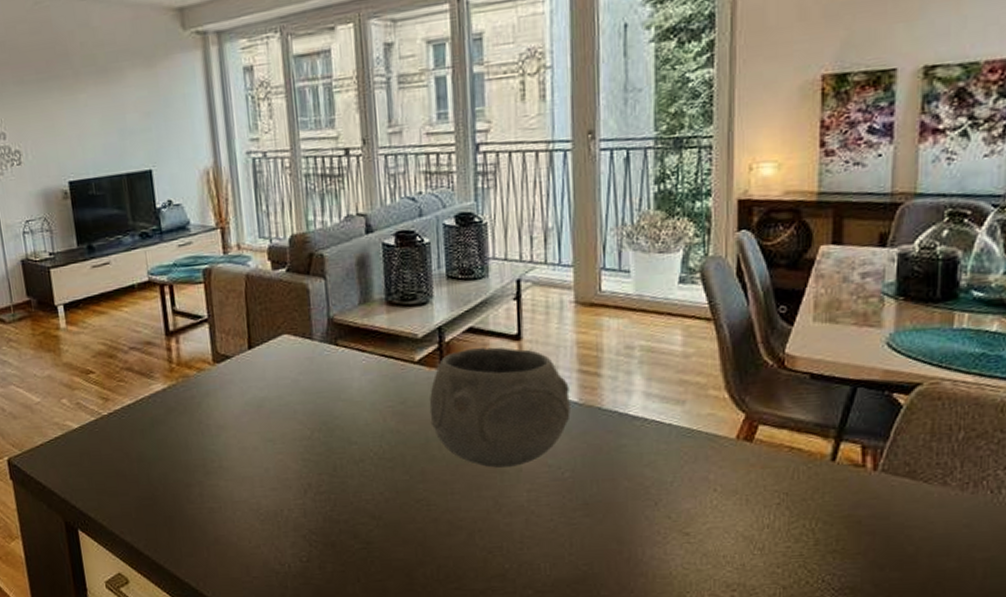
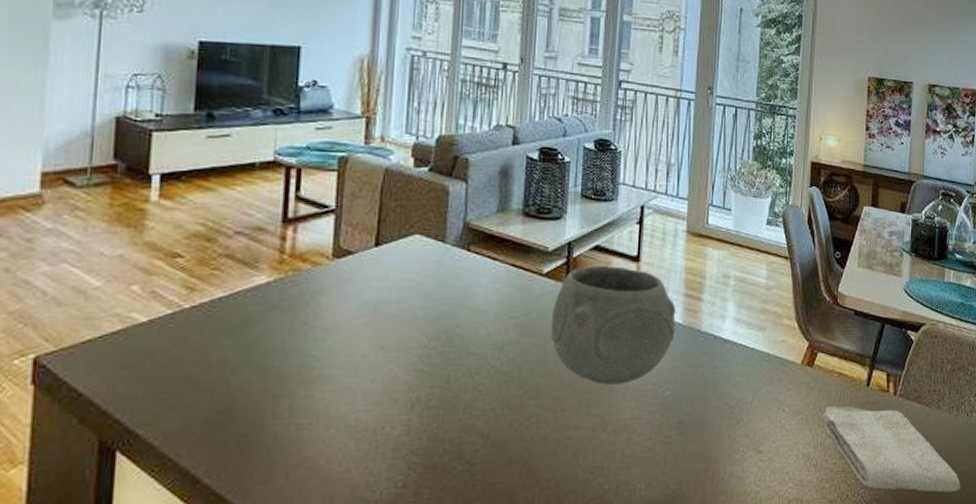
washcloth: none [769,484,981,582] -> present [822,406,961,493]

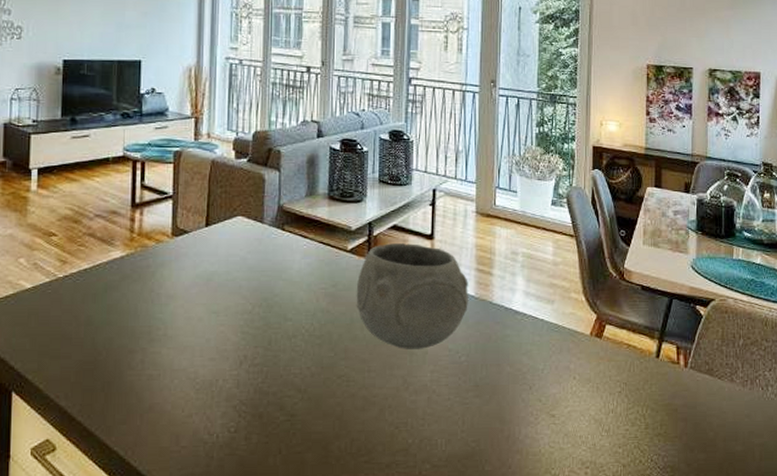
washcloth: present [822,406,961,493] -> none [613,376,758,463]

